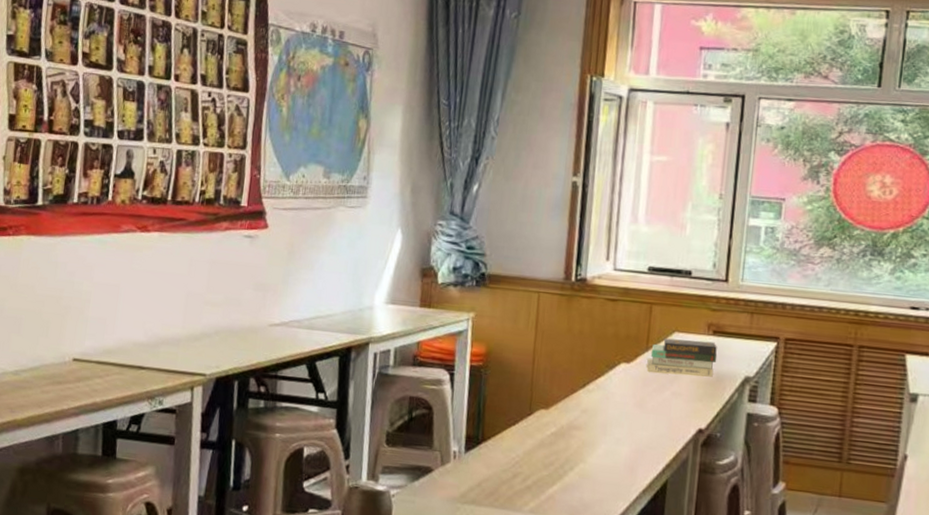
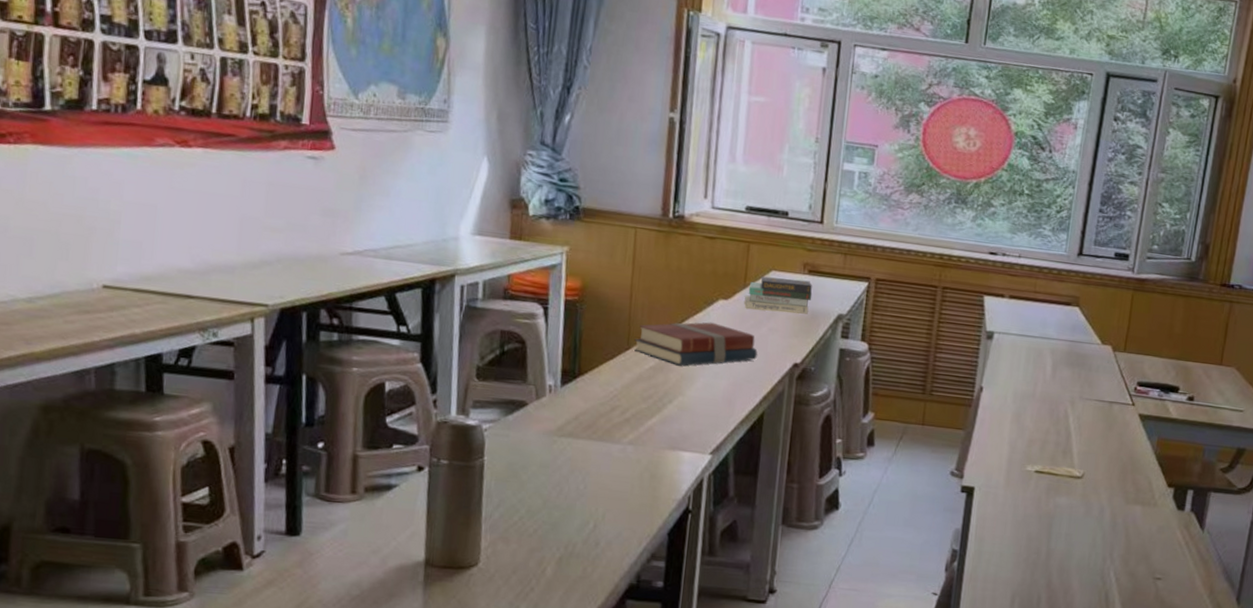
books: none [535,386,660,432] -> present [633,322,758,366]

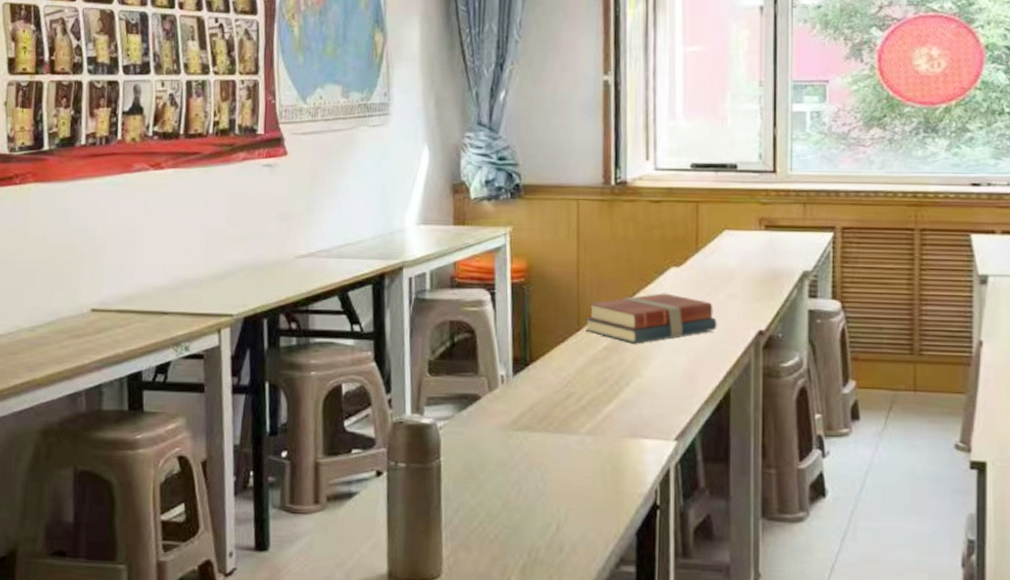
books: present [743,276,813,314] -> none [697,237,772,275]

